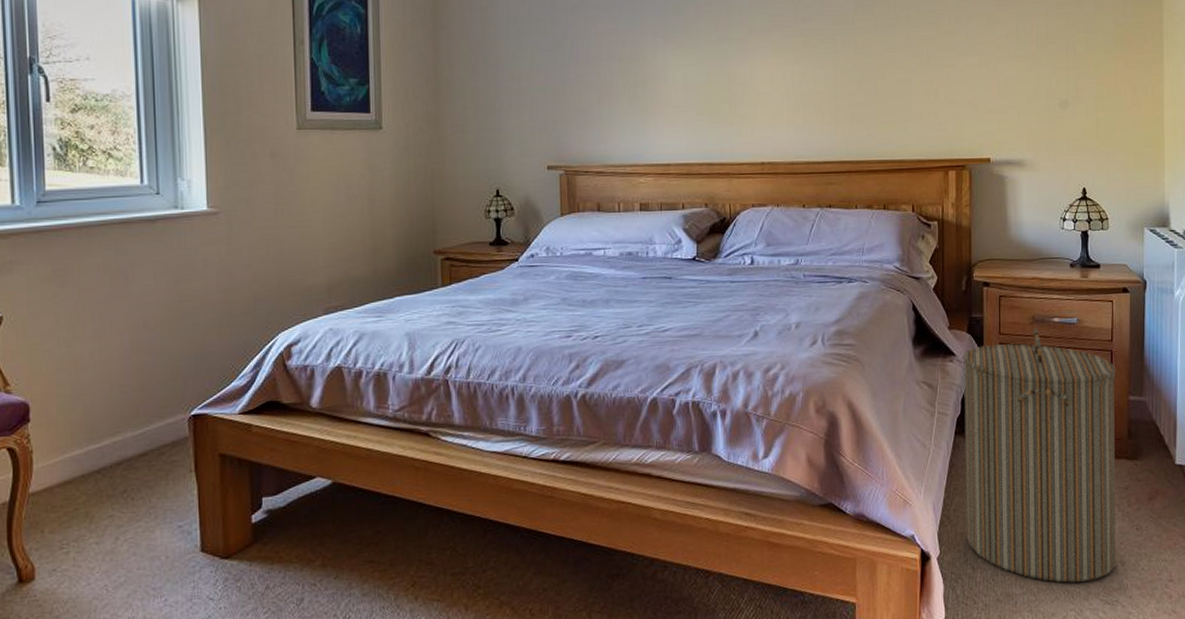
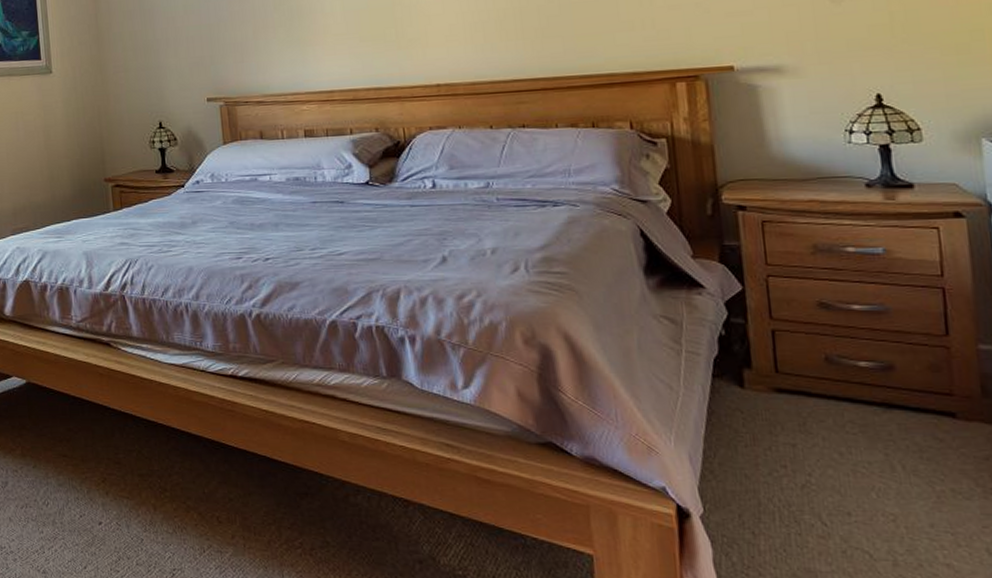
laundry hamper: present [962,328,1116,583] -> none [715,259,979,569]

